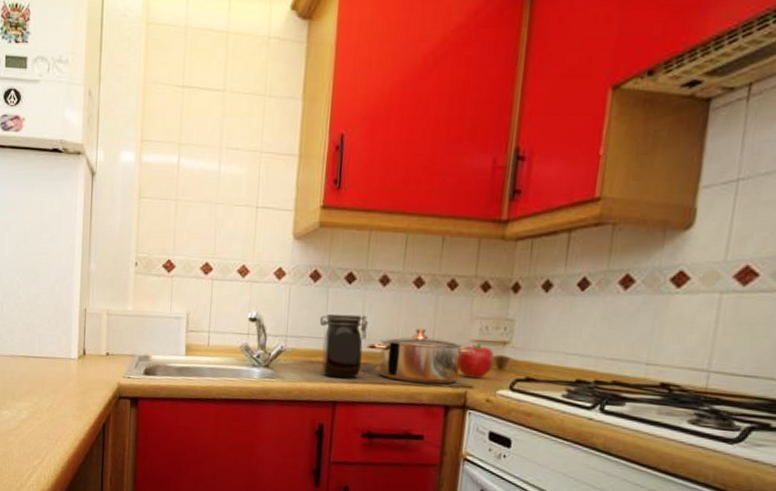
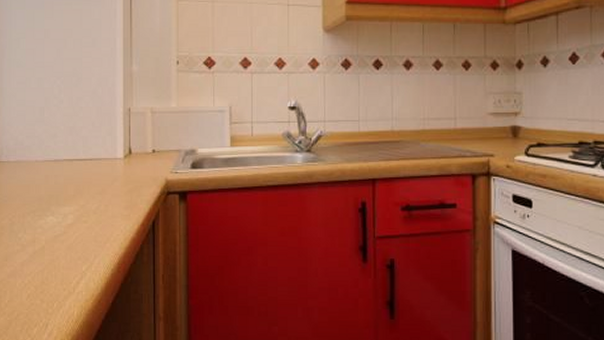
jar: present [319,314,369,379] -> none [353,97,398,157]
cooking pot: present [365,328,475,385] -> none [397,106,492,156]
fruit: present [457,343,495,379] -> none [479,115,509,147]

